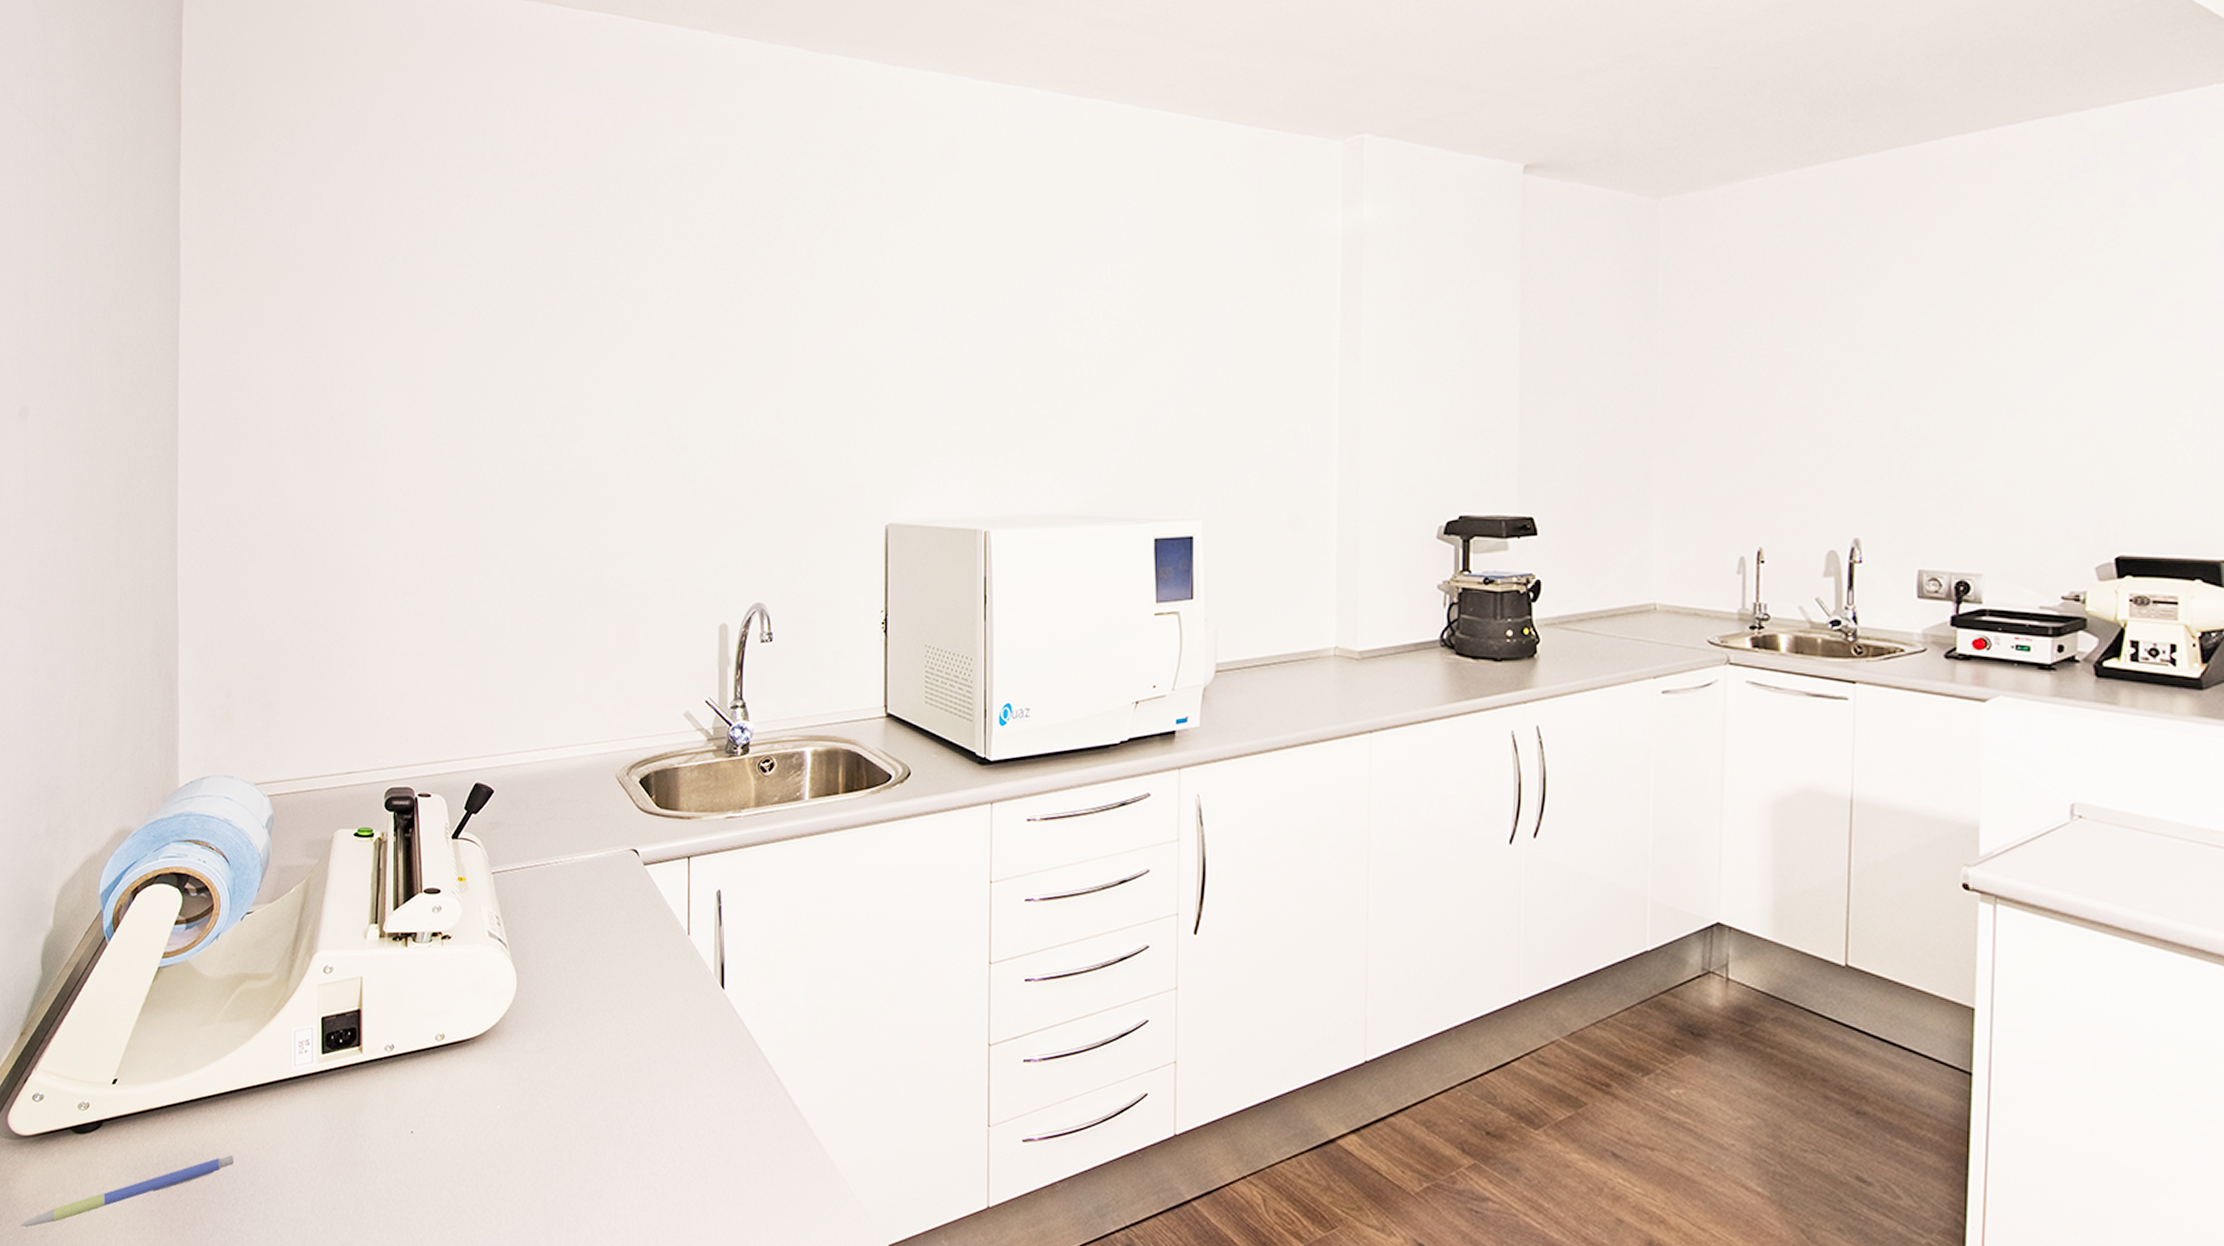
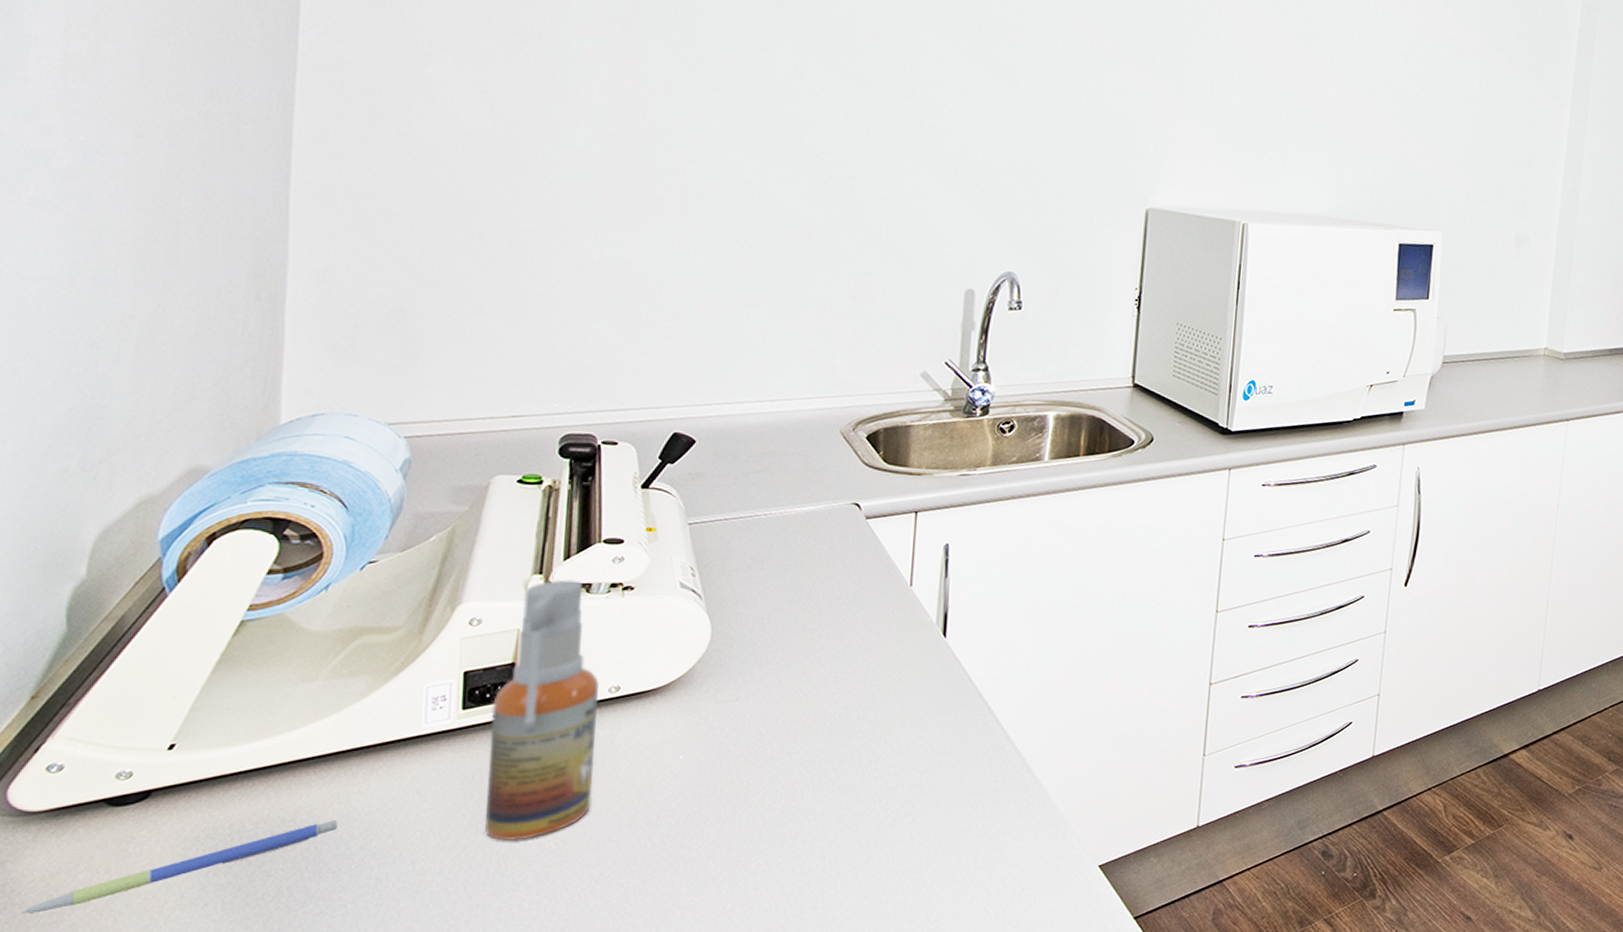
spray bottle: none [344,928,428,1184] -> present [485,579,599,842]

